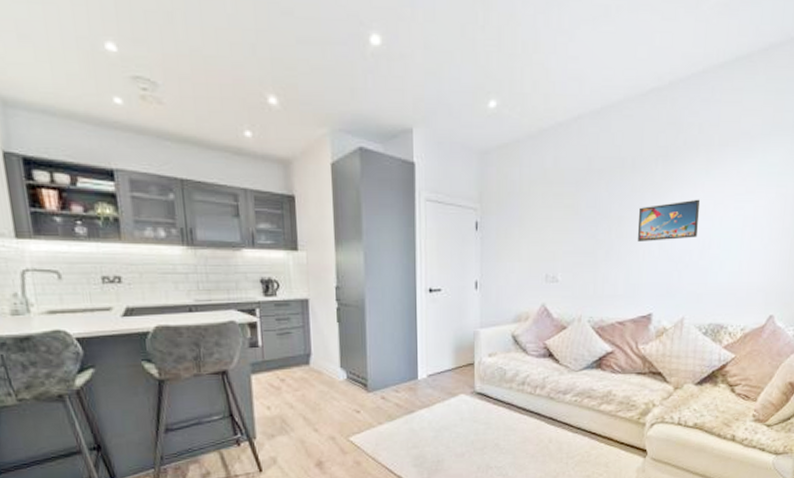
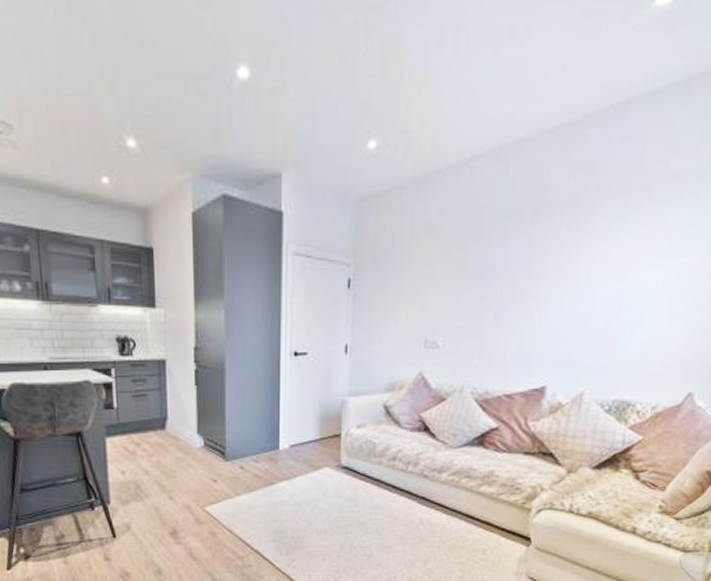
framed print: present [637,199,700,241] -> none [533,255,612,304]

